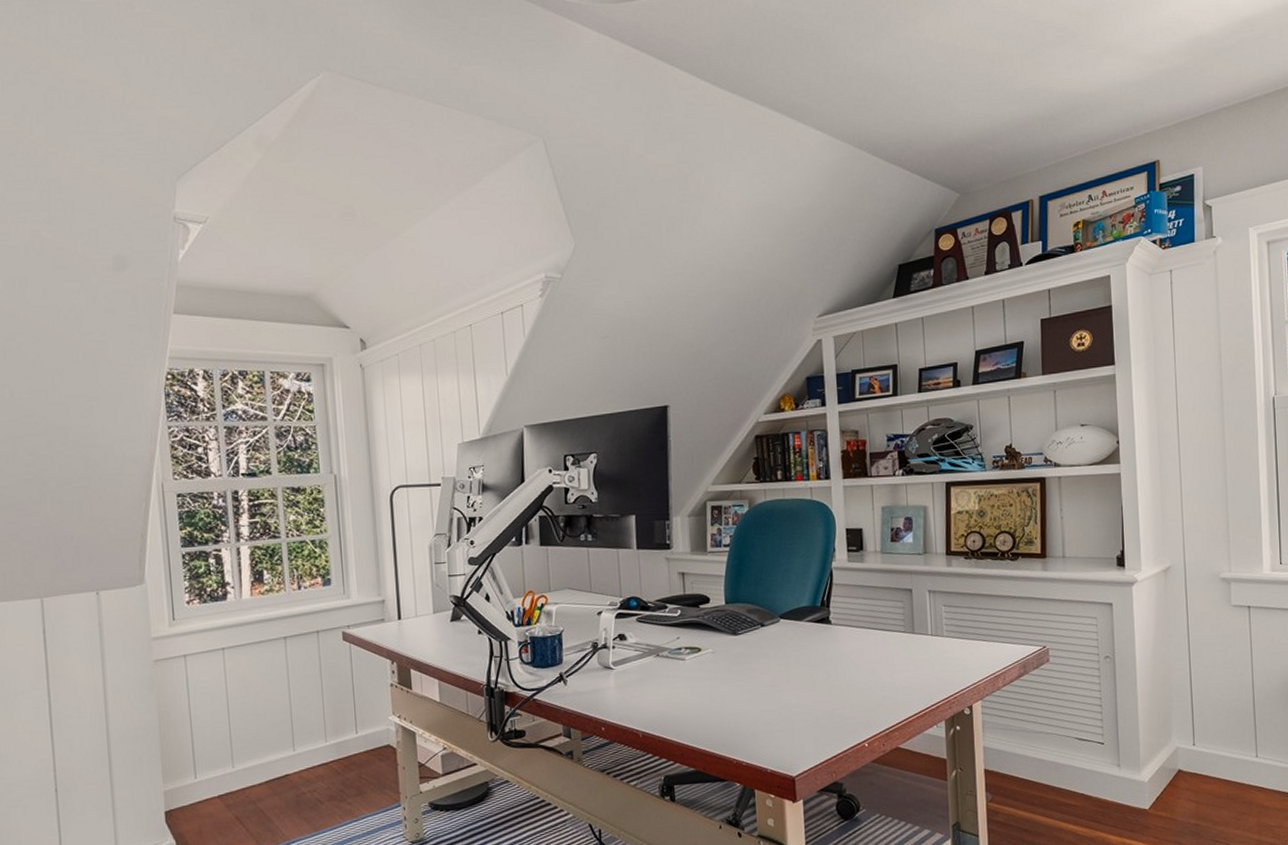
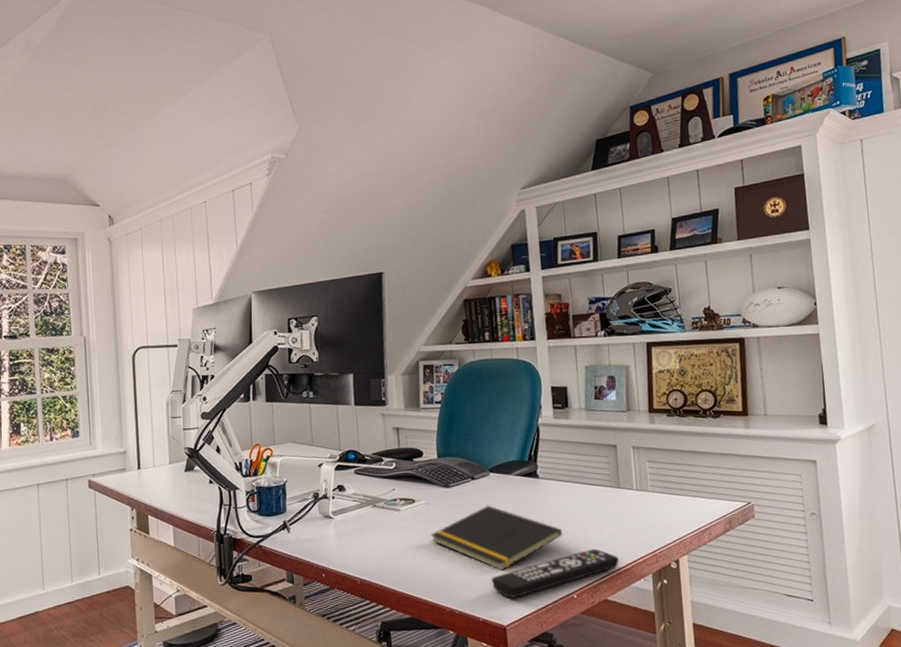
notepad: none [717,653,855,720] -> present [430,505,563,570]
remote control: none [781,696,912,748] -> present [492,548,619,598]

